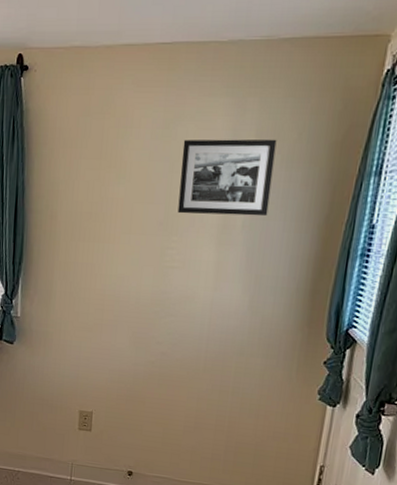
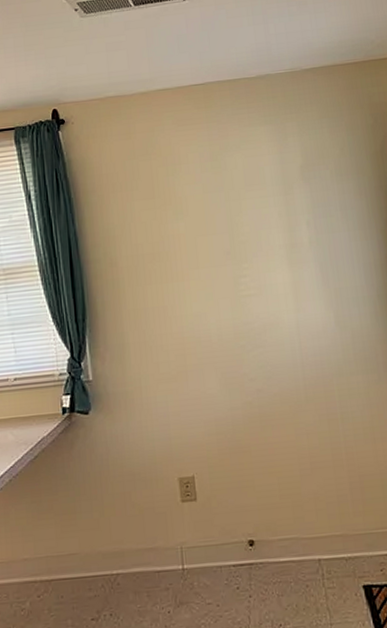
picture frame: present [177,139,277,217] -> none [234,156,331,240]

